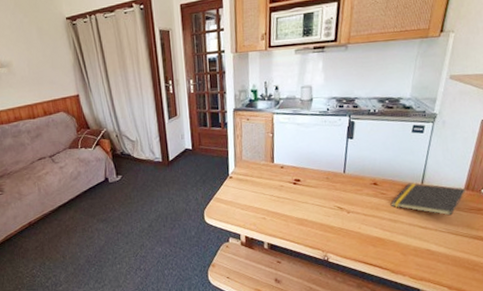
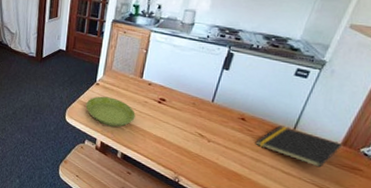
saucer: none [222,188,274,218] -> present [85,96,136,127]

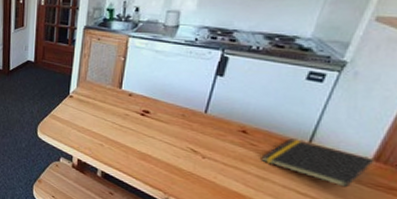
saucer: present [85,96,136,127] -> none [59,109,115,143]

